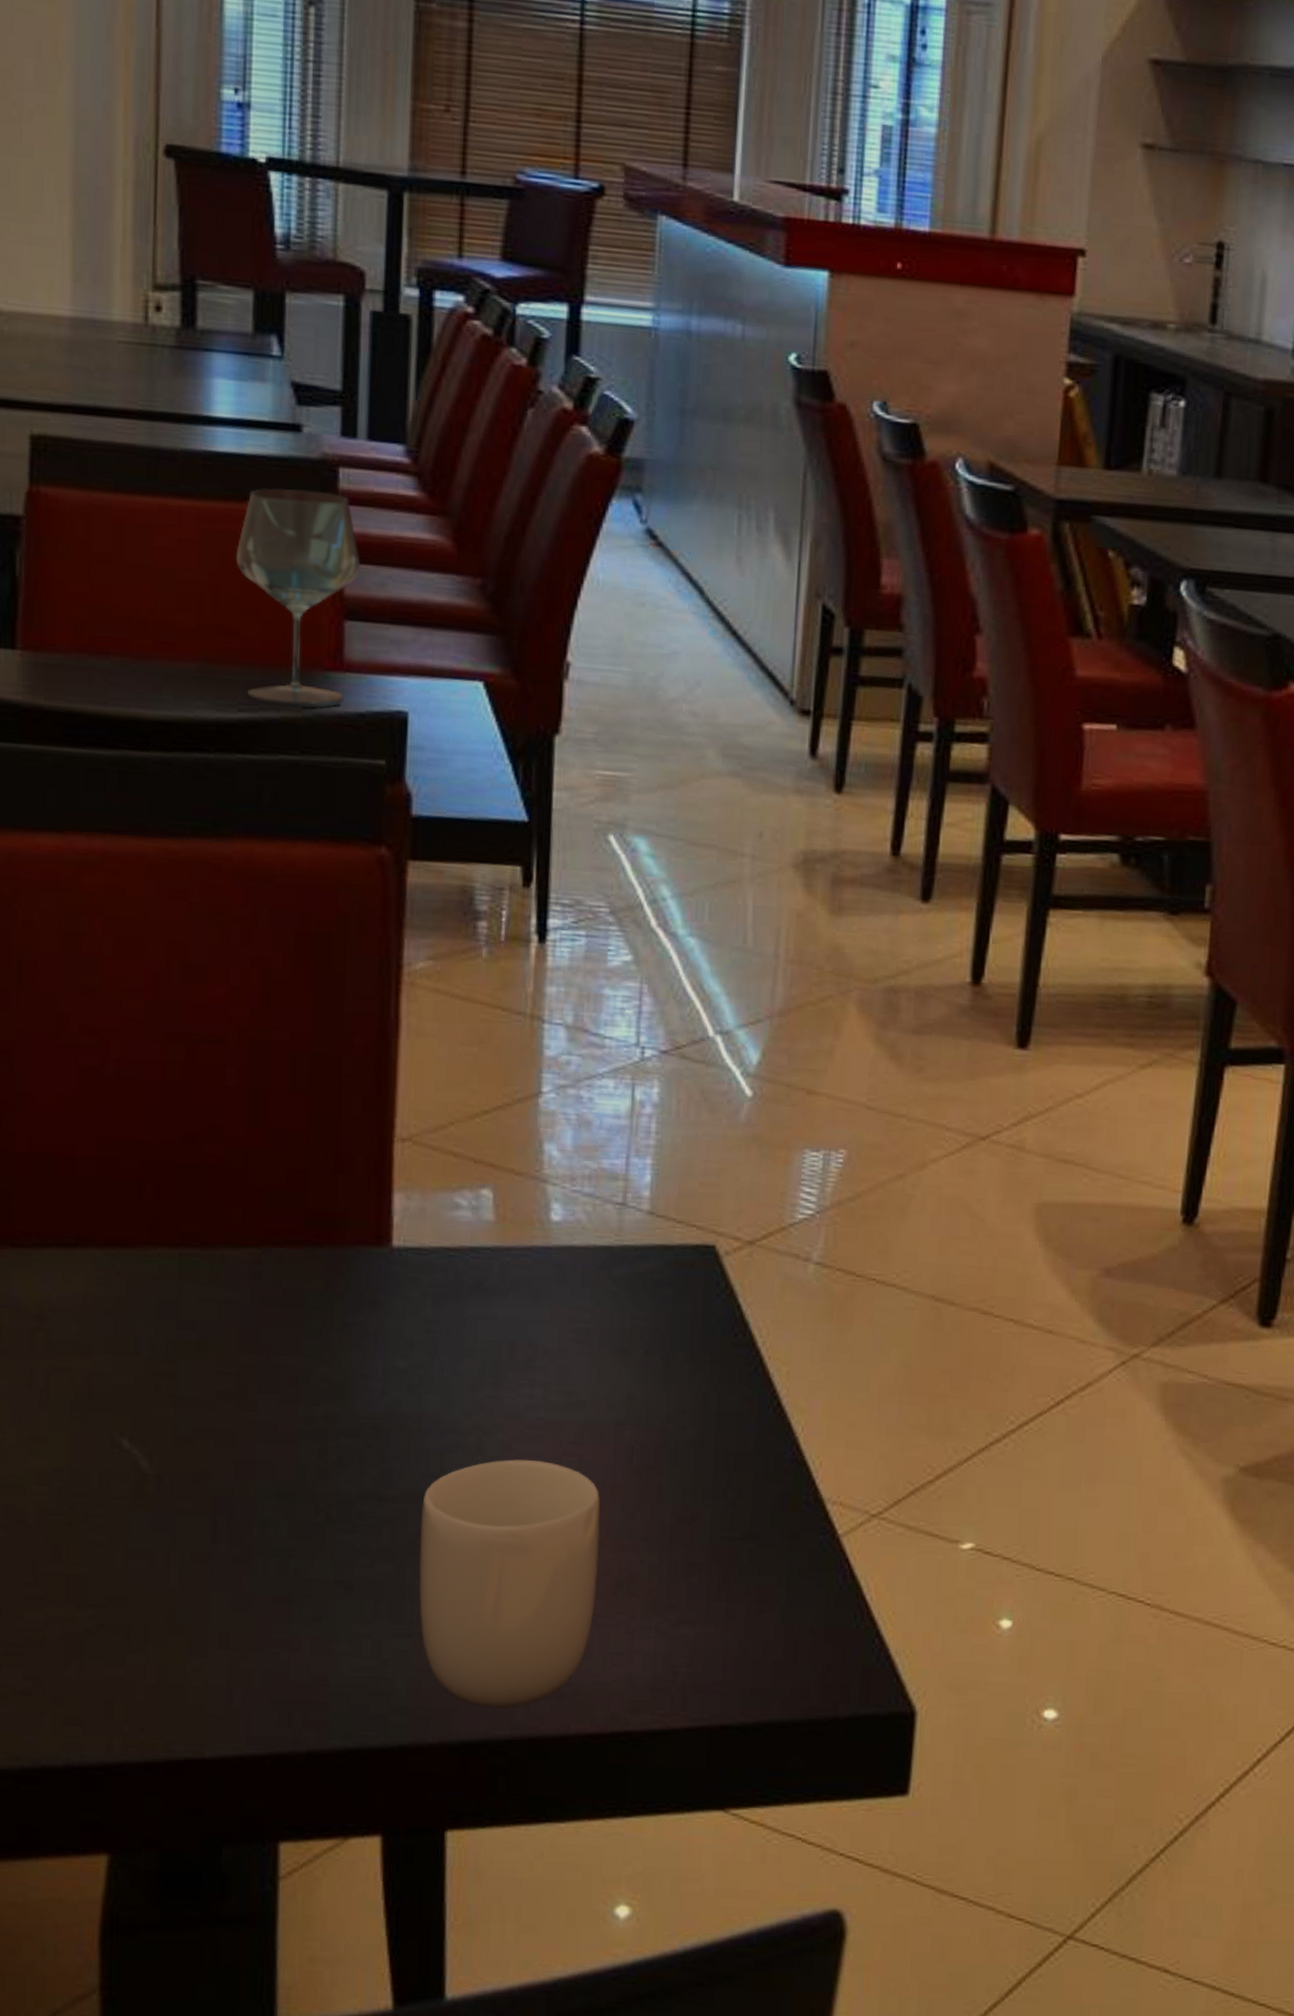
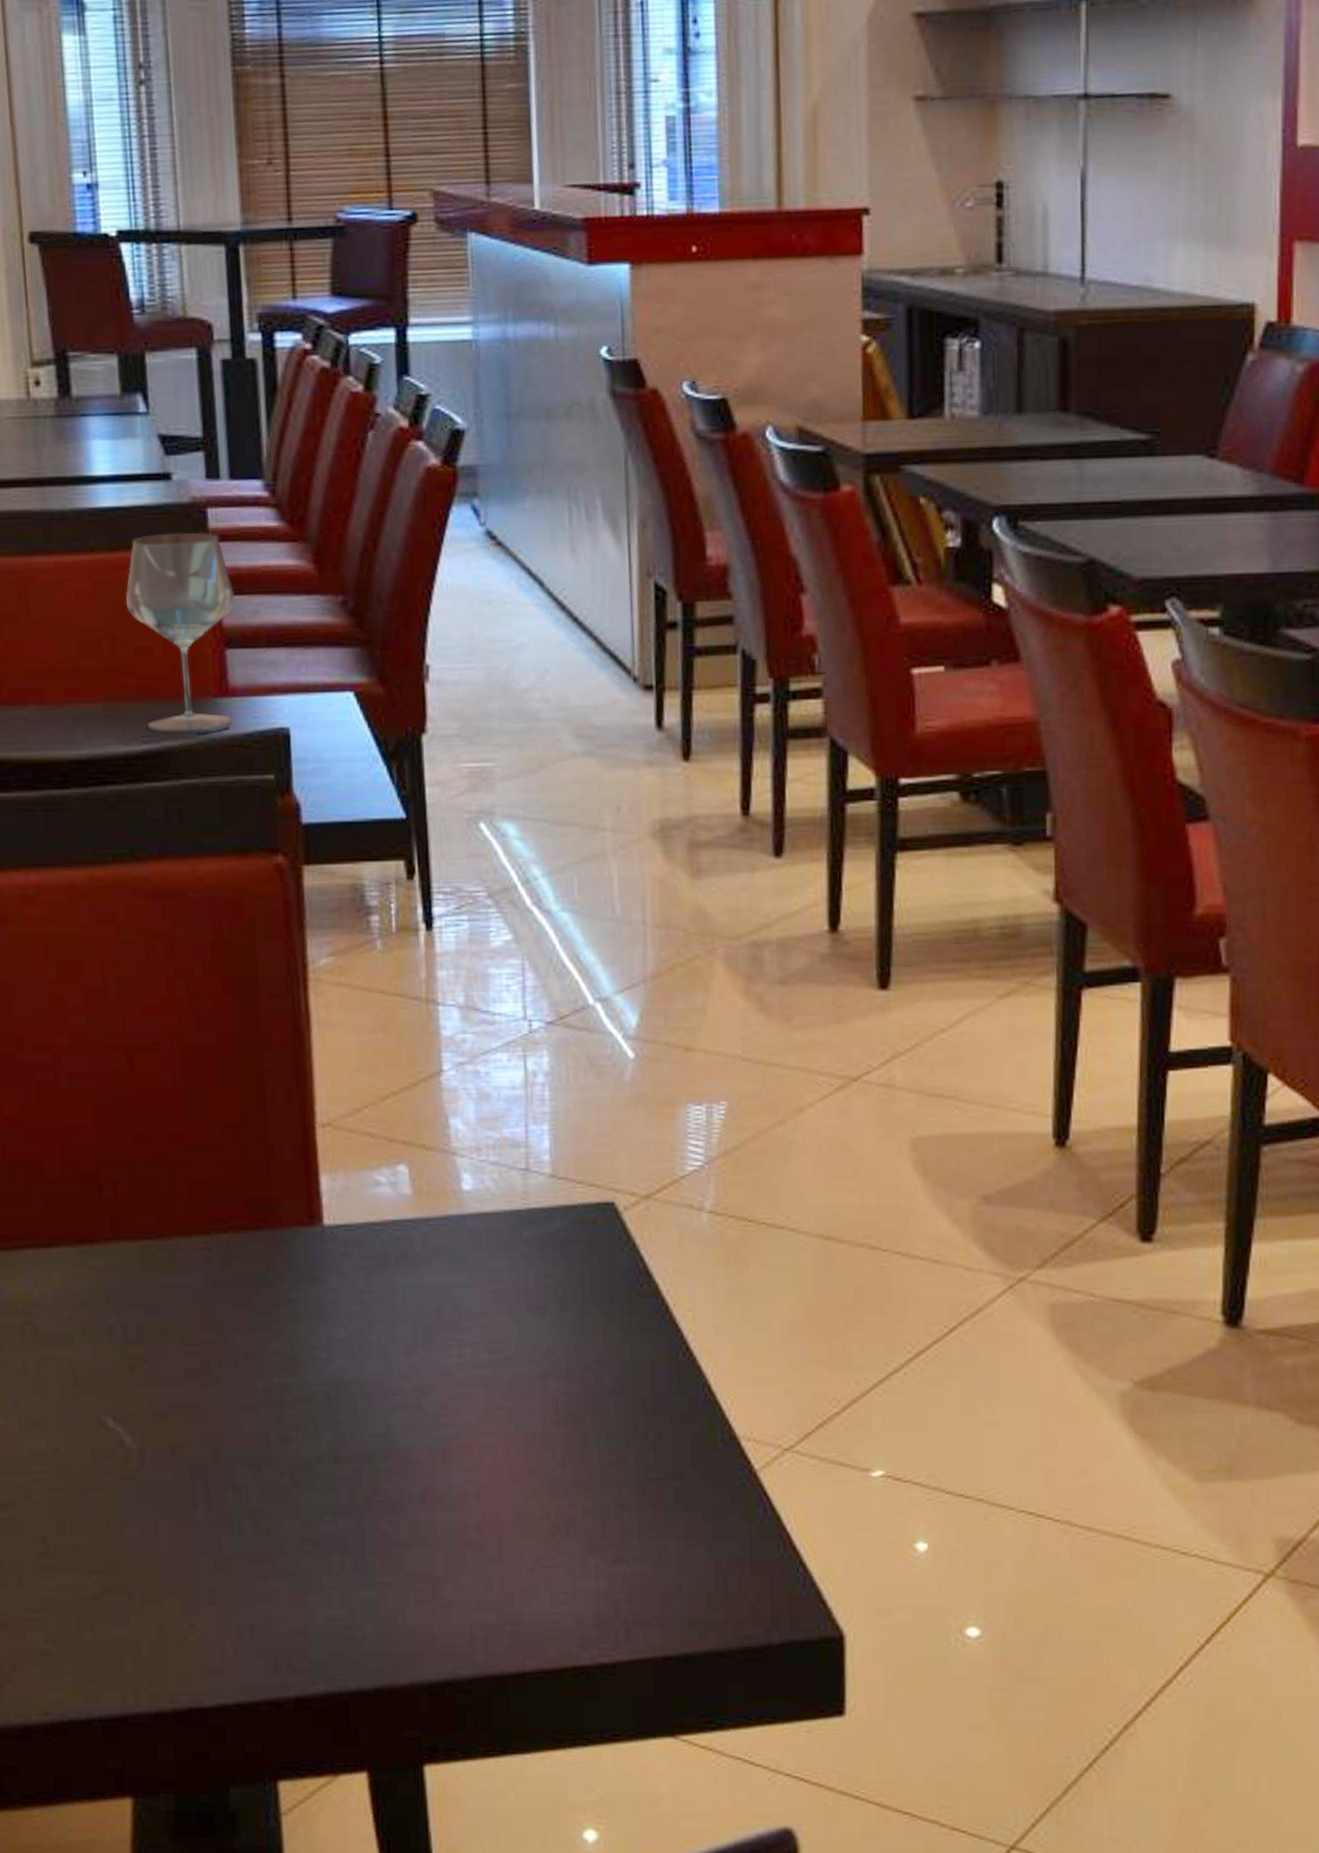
cup: present [418,1459,601,1708] -> none [373,1415,538,1649]

